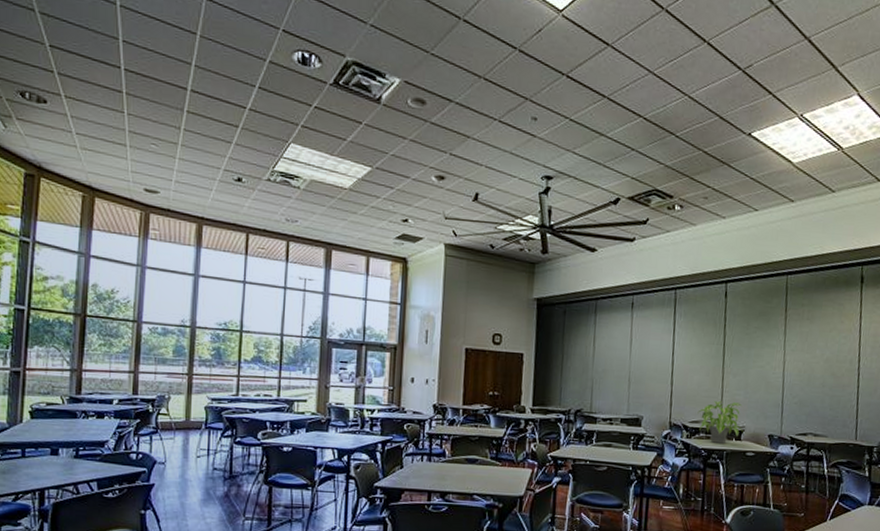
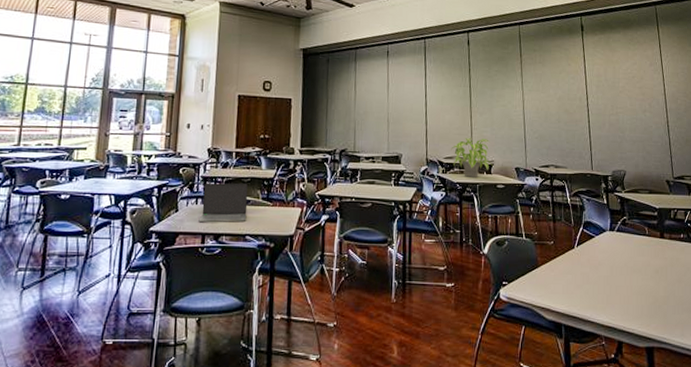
laptop: none [424,440,476,481] -> present [198,182,248,223]

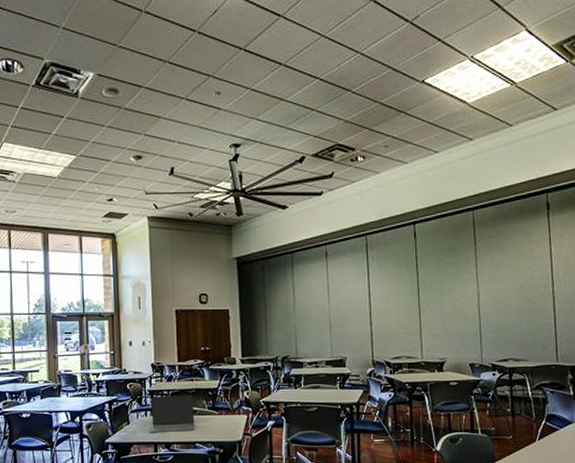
plant: present [451,137,493,177] -> none [398,335,445,376]

